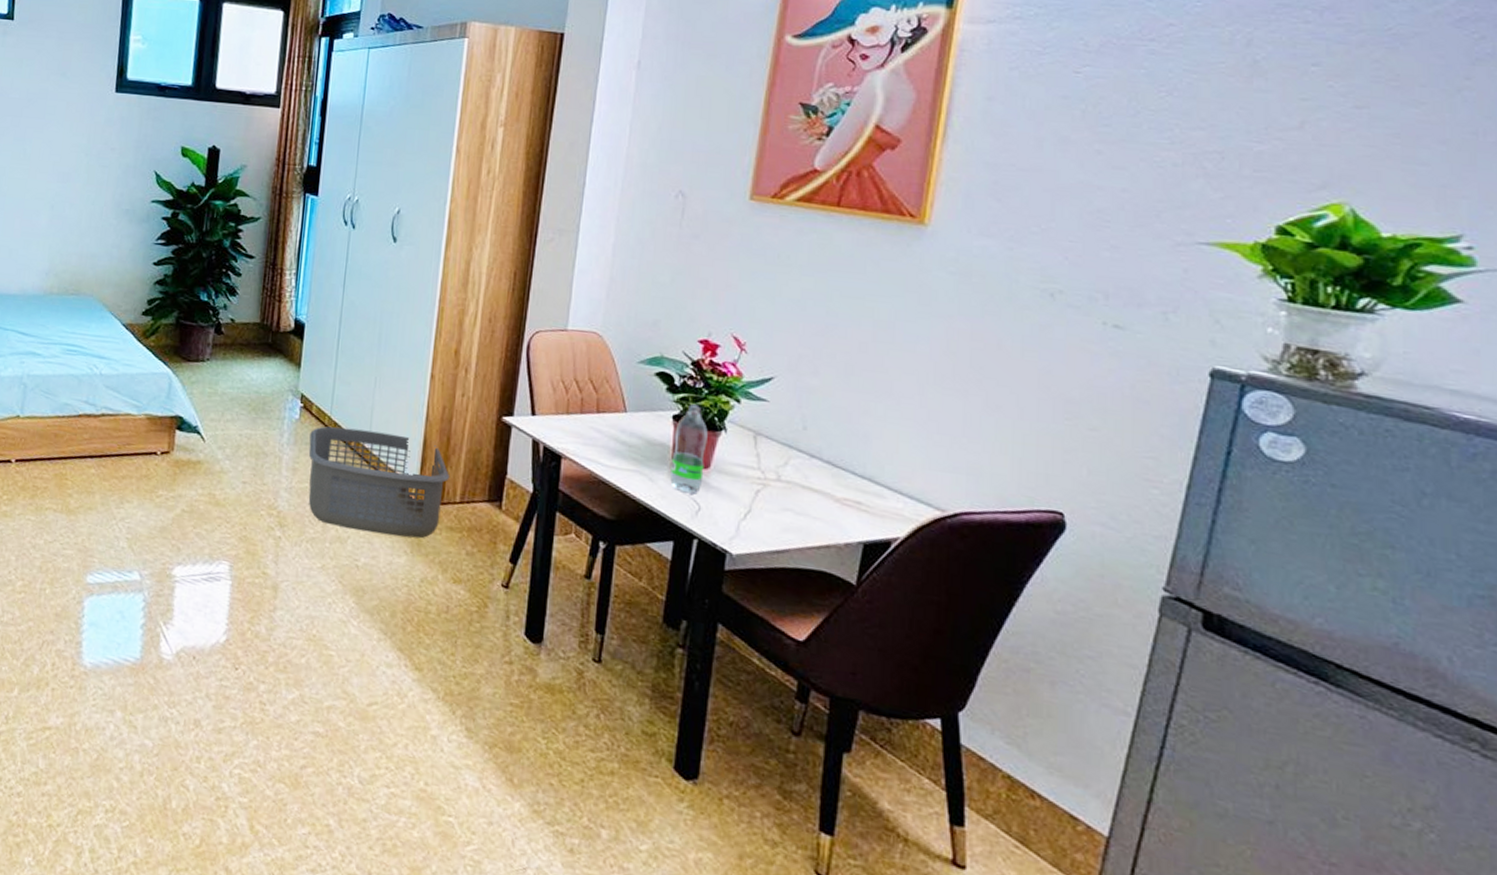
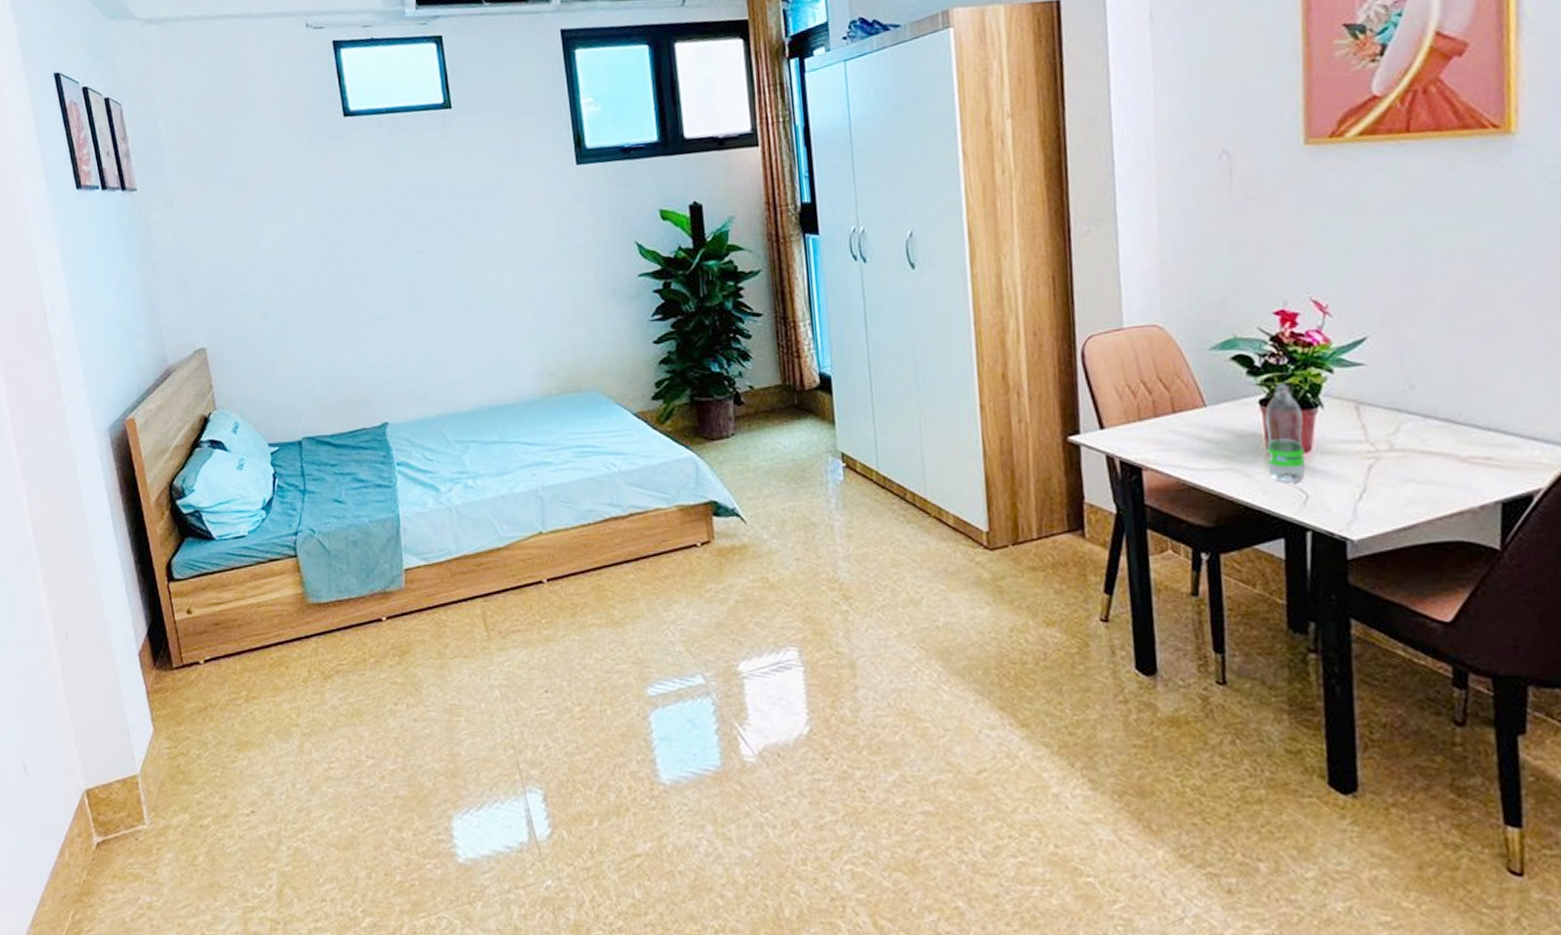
clothes hamper: present [308,426,451,539] -> none [859,477,1022,589]

